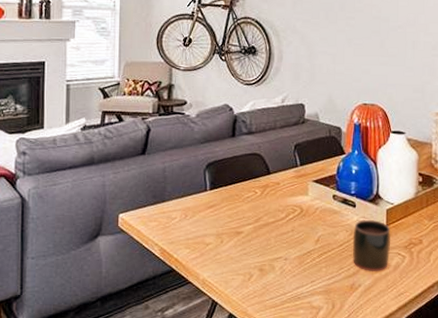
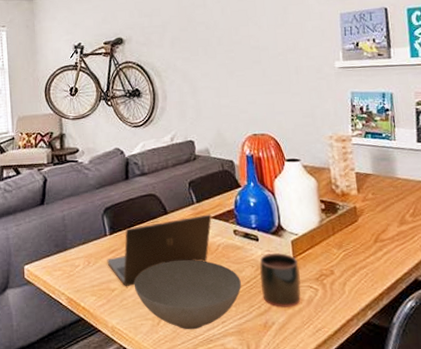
laptop: none [204,177,313,241] -> present [107,214,212,286]
bowl: none [229,219,334,287] -> present [134,259,241,330]

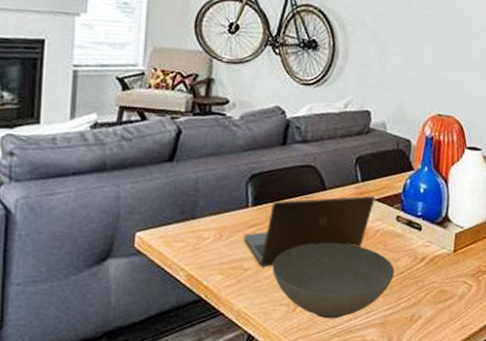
mug: present [259,252,302,307] -> none [414,244,458,302]

